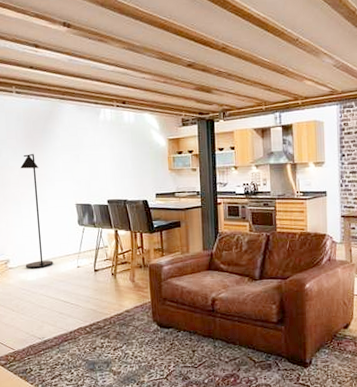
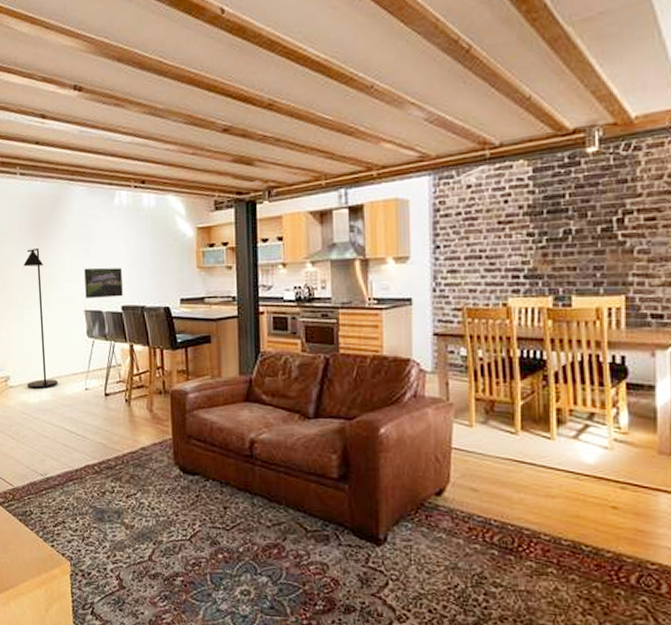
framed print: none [75,170,108,194] -> present [84,267,123,298]

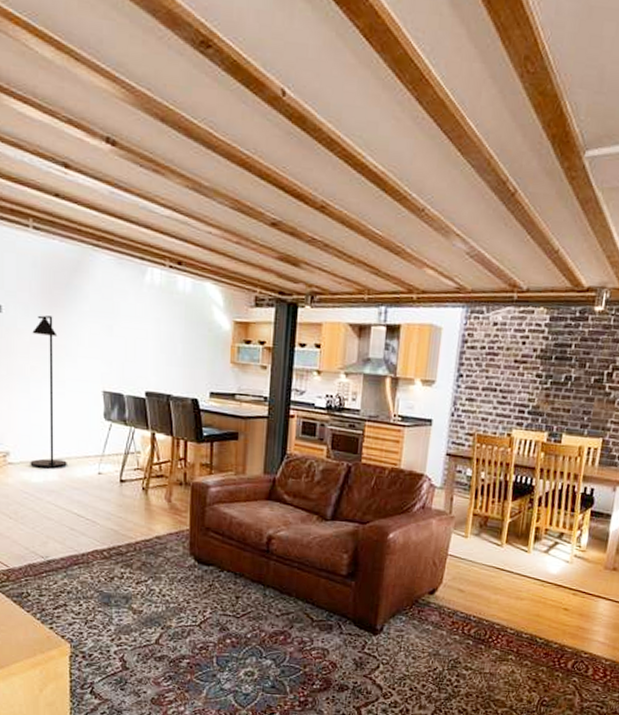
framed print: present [84,267,123,298] -> none [105,346,148,382]

